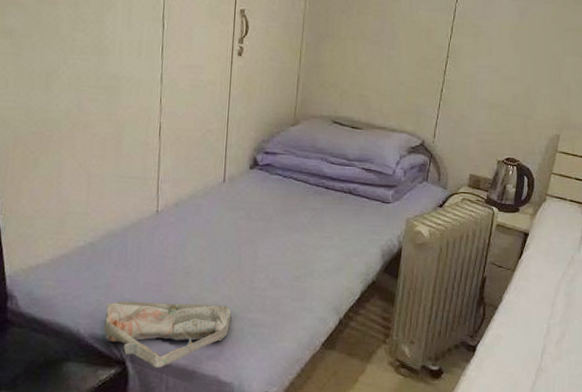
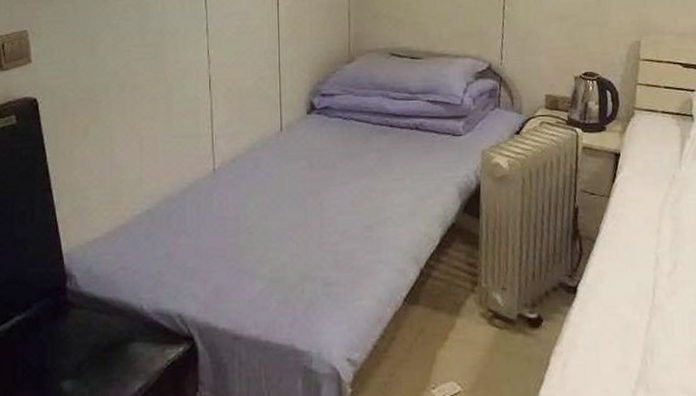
bag: present [103,301,232,368] -> none [167,265,303,341]

